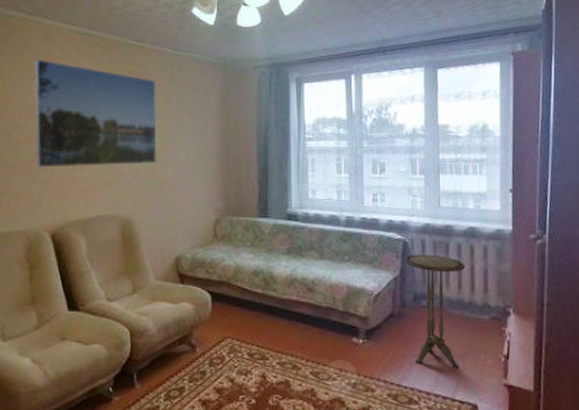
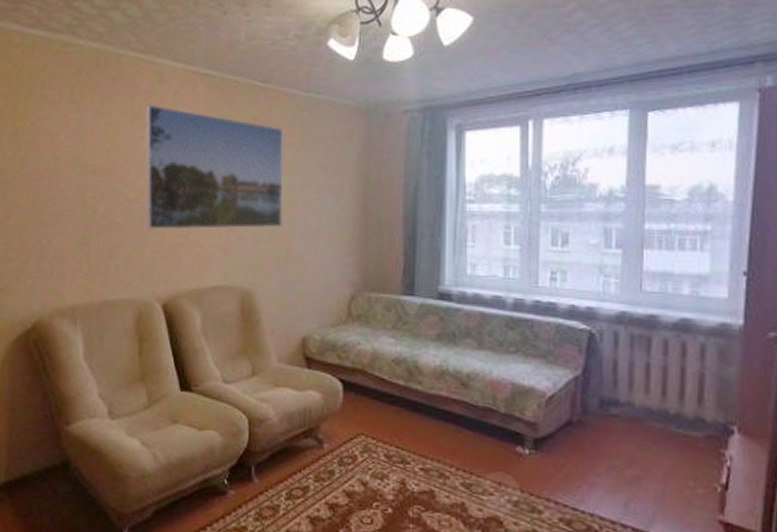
side table: present [405,254,466,368] -> none [590,349,674,495]

